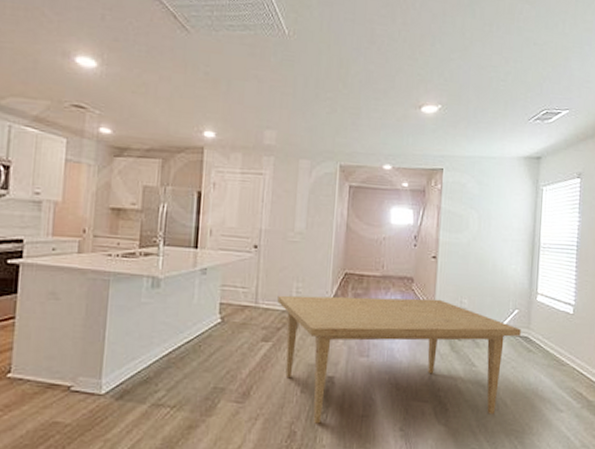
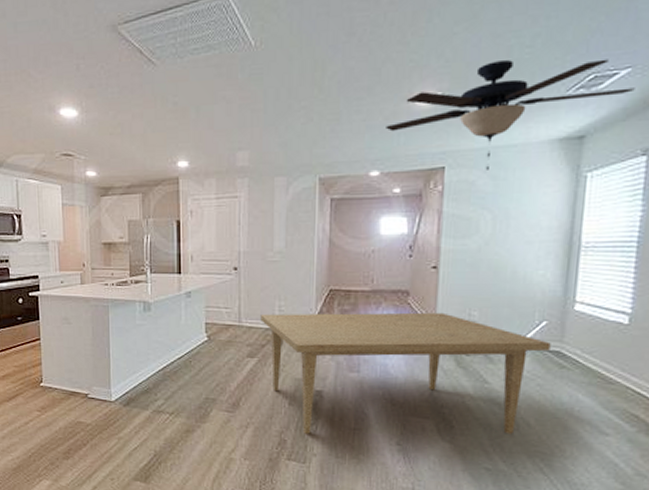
ceiling fan: none [398,87,571,176] -> present [386,59,635,170]

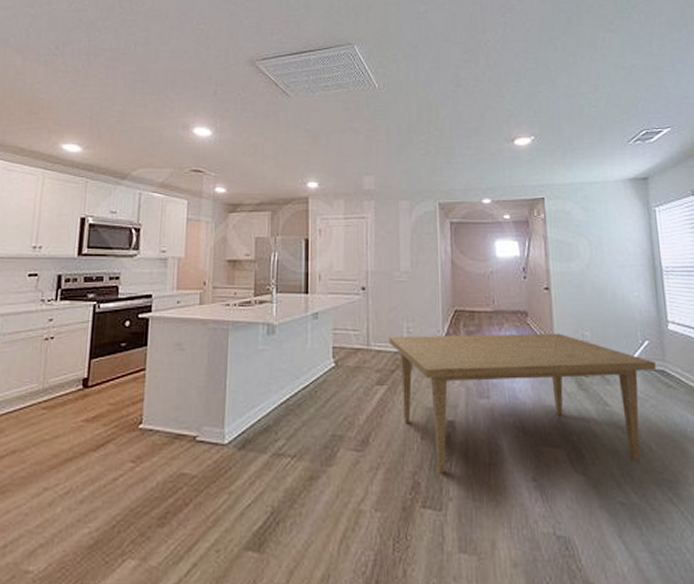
ceiling fan: present [386,59,635,170] -> none [492,115,676,202]

